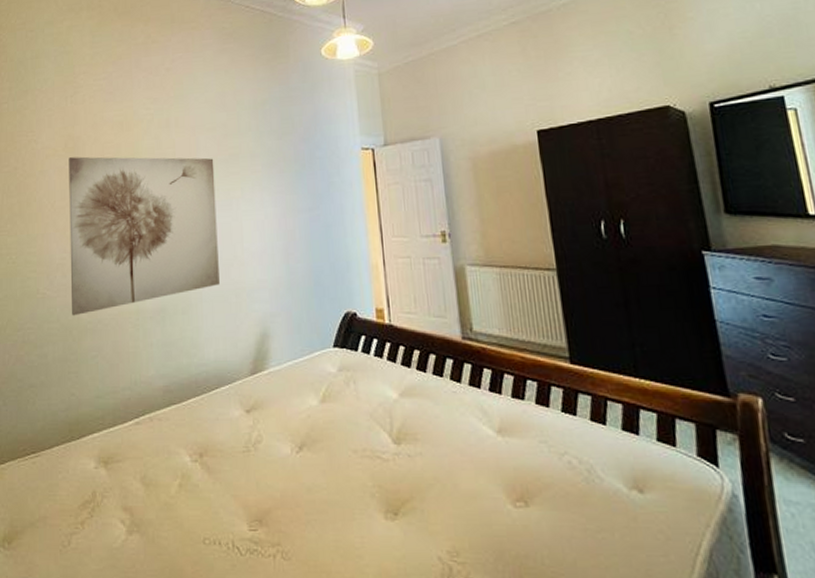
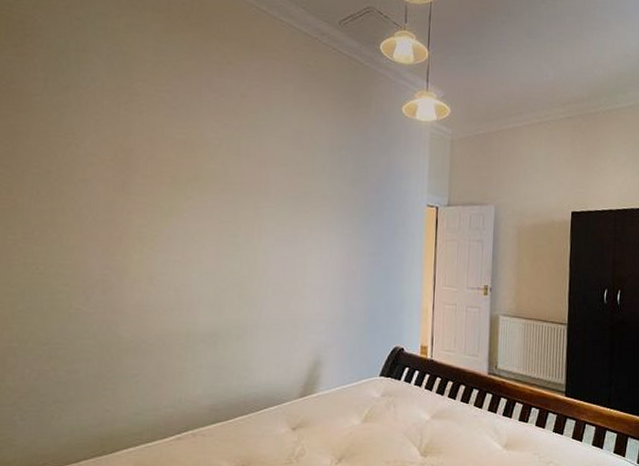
wall art: present [69,156,220,316] -> none [111,169,284,334]

